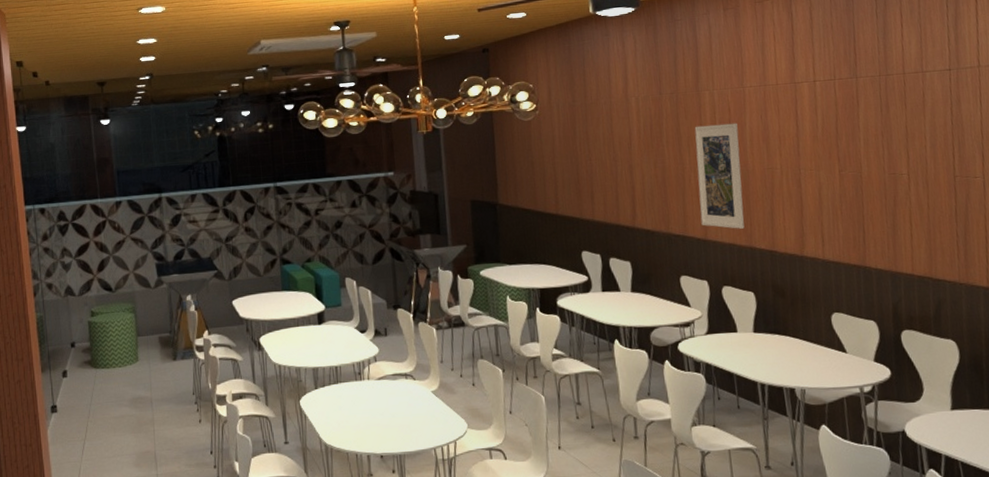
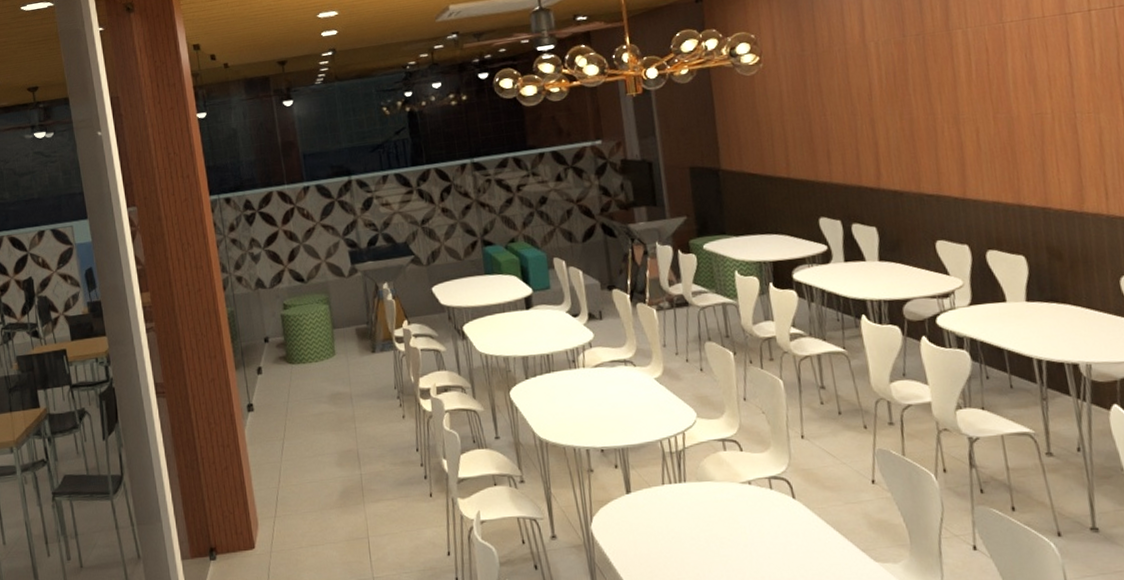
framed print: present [694,123,745,229] -> none [945,63,1011,185]

